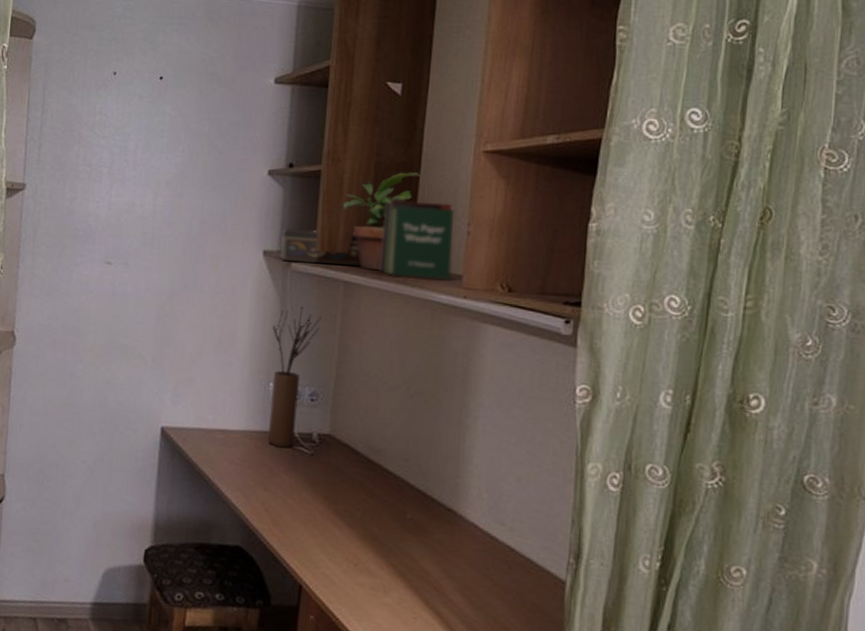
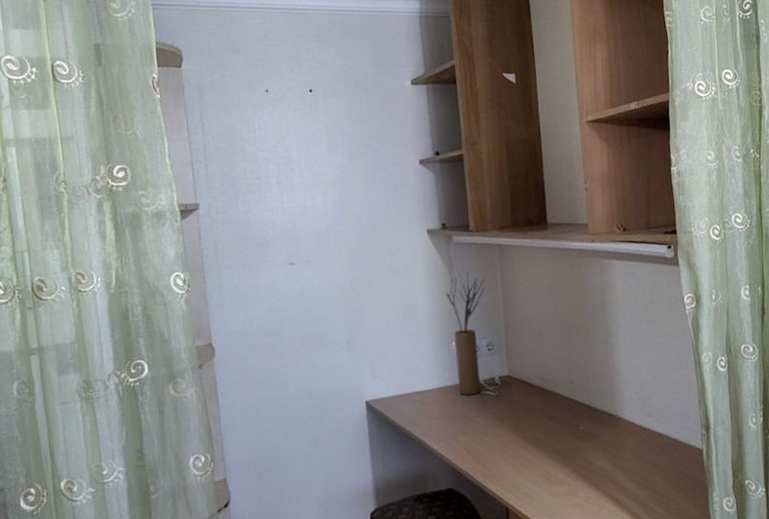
decorative box: present [279,228,362,267] -> none [439,203,510,236]
potted plant: present [343,172,420,270] -> none [486,146,542,232]
books: present [379,200,455,280] -> none [519,167,580,234]

